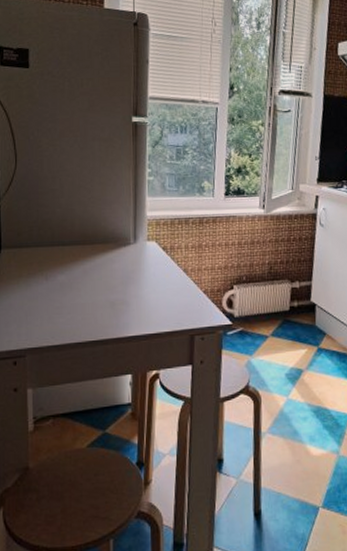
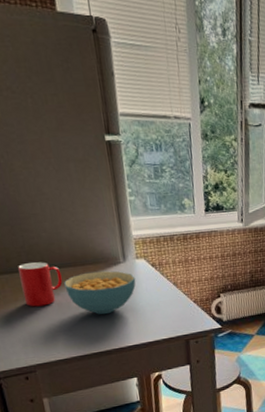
cup: none [28,238,69,285] -> present [18,262,63,307]
cereal bowl: none [70,251,144,299] -> present [64,270,136,315]

